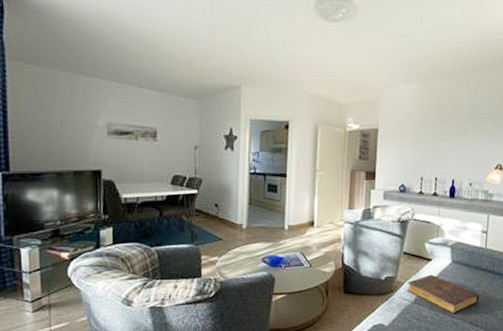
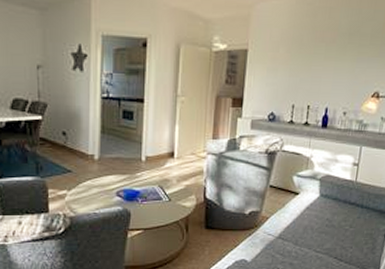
book: present [406,274,480,314] -> none [271,209,346,249]

